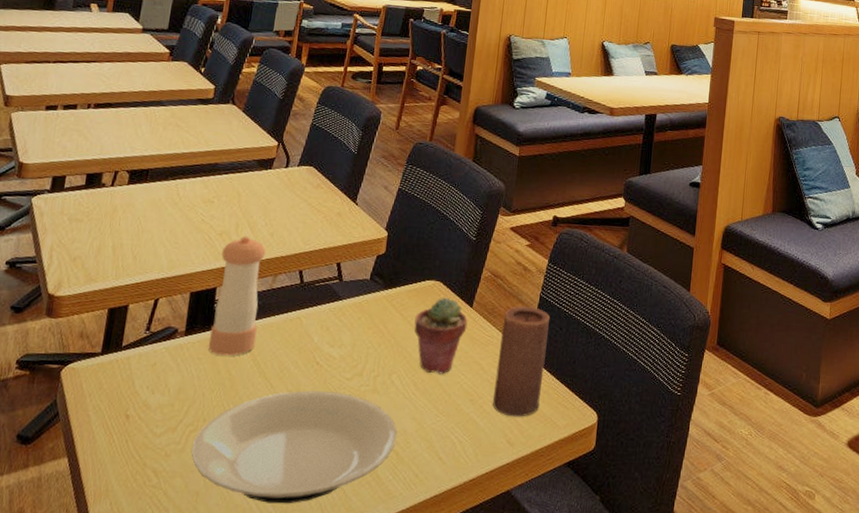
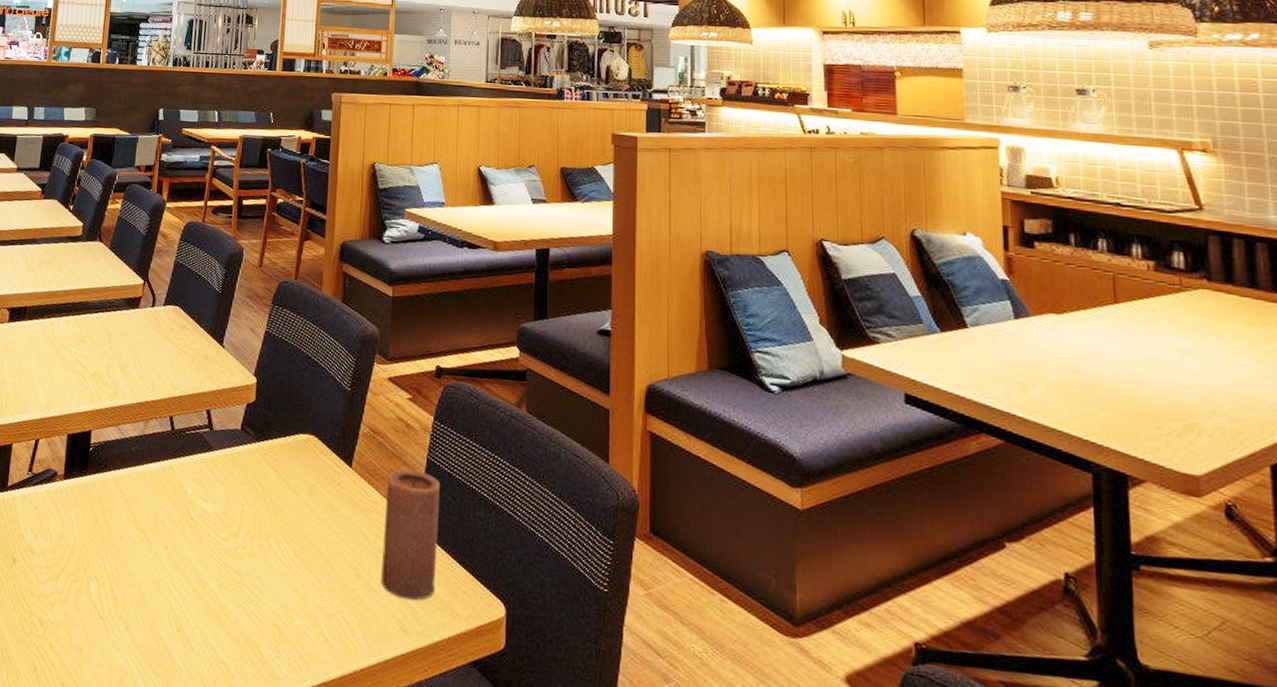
plate: present [191,390,397,504] -> none [74,547,278,673]
pepper shaker: present [209,235,266,356] -> none [86,377,137,504]
potted succulent: present [414,297,468,375] -> none [289,453,347,542]

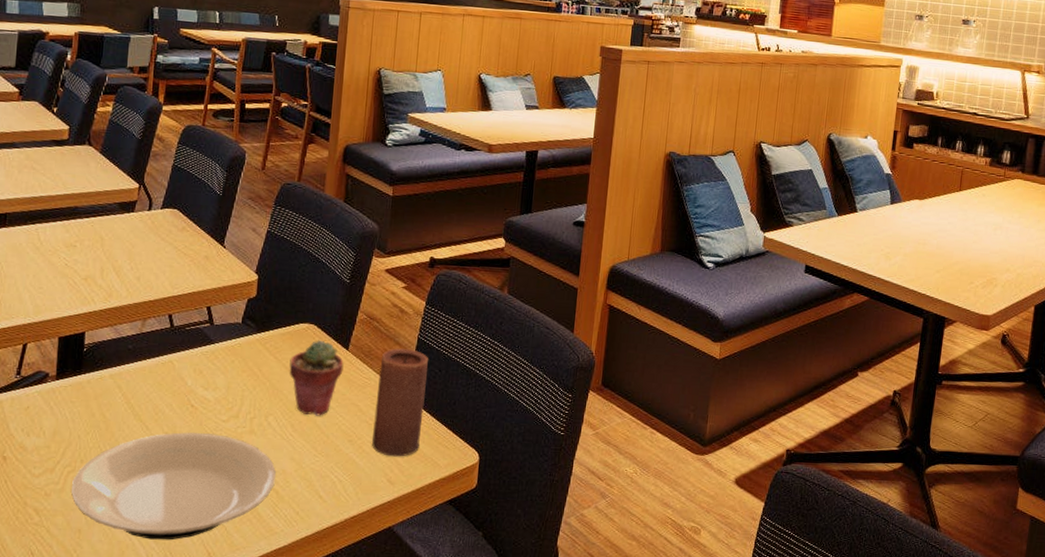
plate: none [74,547,278,673] -> present [71,432,276,540]
potted succulent: none [289,453,347,542] -> present [289,340,344,416]

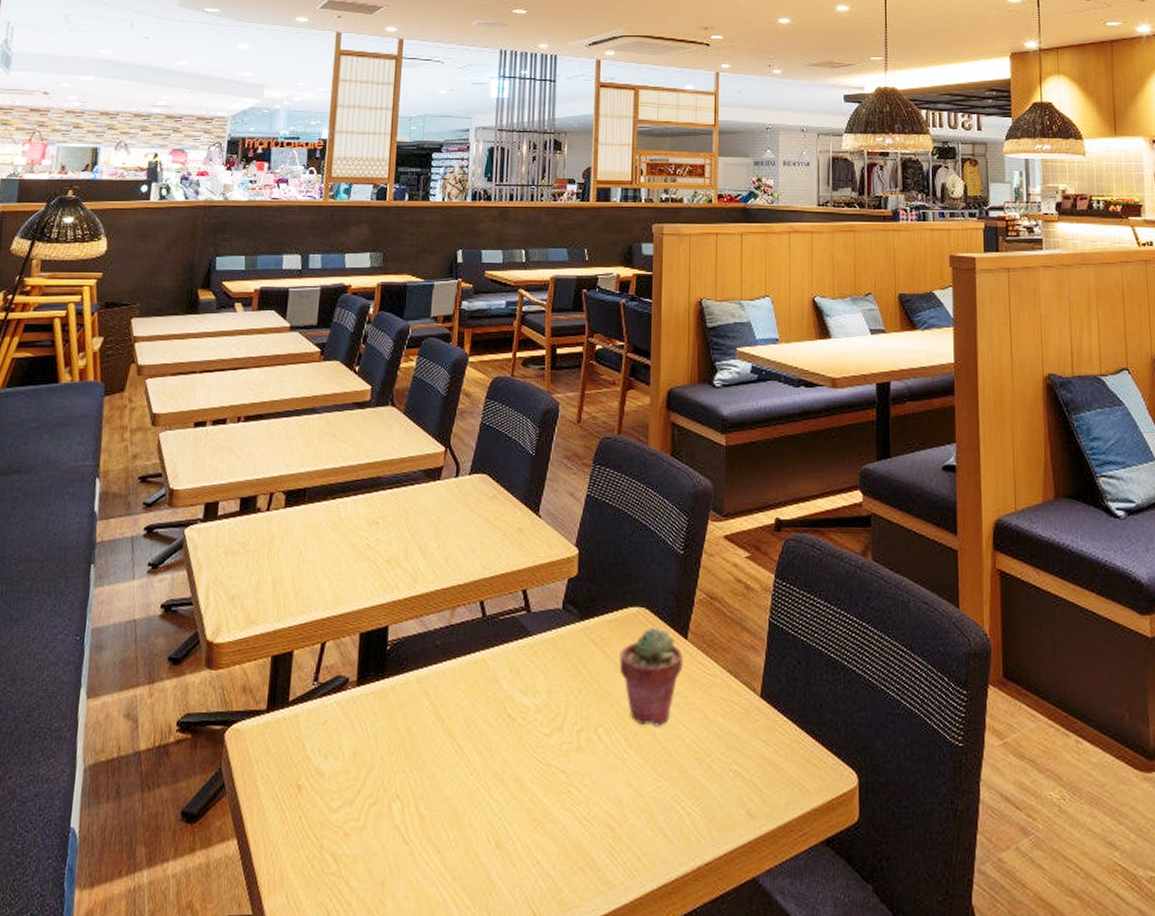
plate: present [71,432,276,540] -> none [373,750,610,897]
candle: present [372,348,428,457] -> none [724,635,783,780]

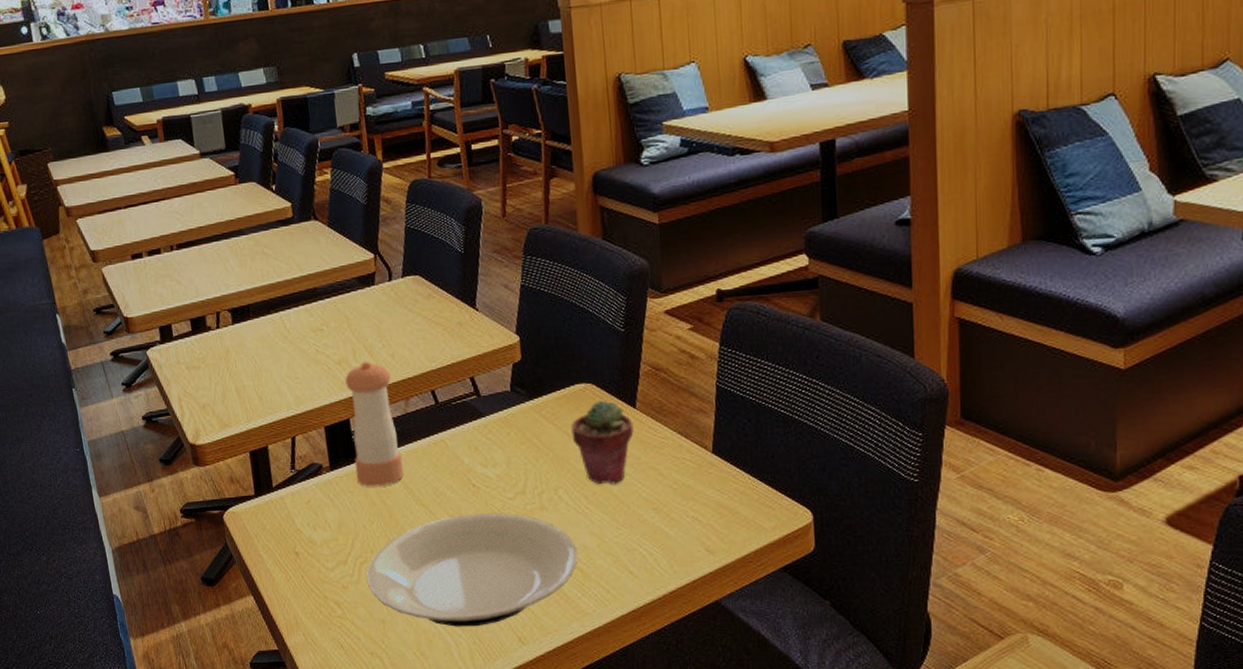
plate: none [373,750,610,897] -> present [366,513,578,627]
pepper shaker: none [384,561,441,710] -> present [345,361,404,487]

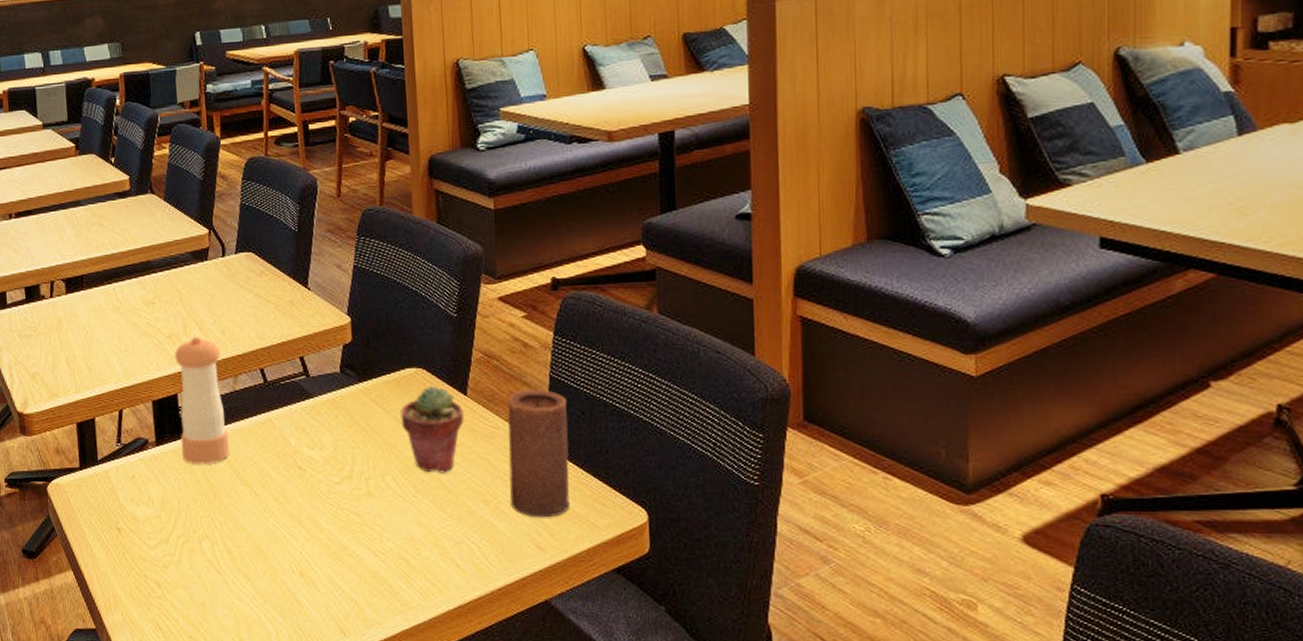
plate: present [366,513,578,627] -> none [188,497,403,615]
candle: none [676,399,737,523] -> present [507,389,570,518]

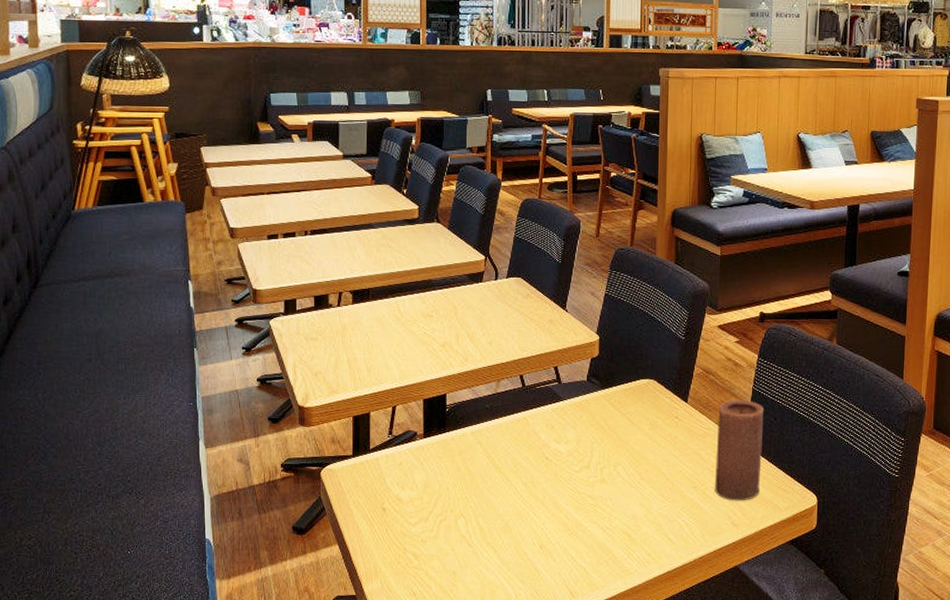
pepper shaker: present [175,336,229,465] -> none [447,345,488,455]
potted succulent: present [400,385,464,473] -> none [633,394,684,465]

